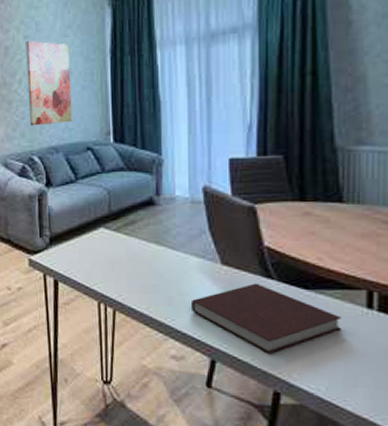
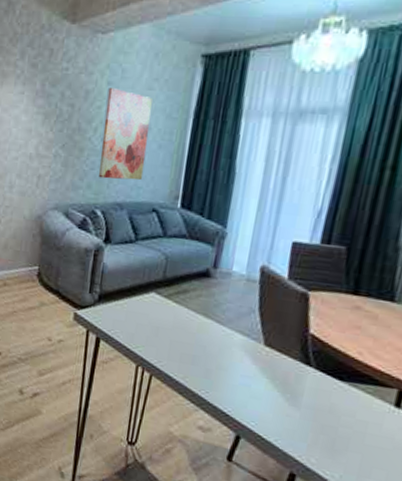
notebook: present [190,283,342,353] -> none [226,367,370,437]

